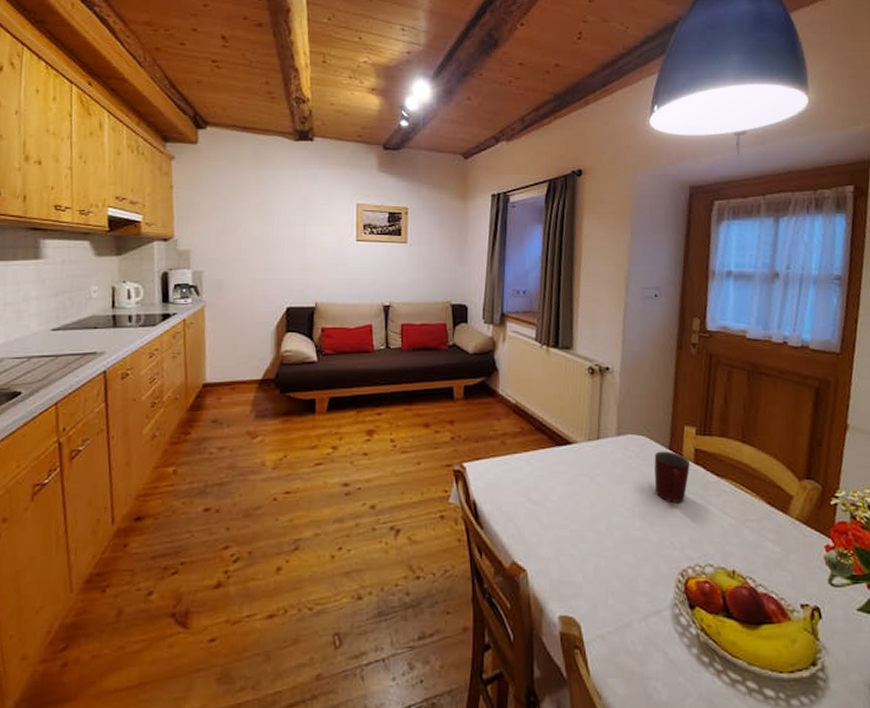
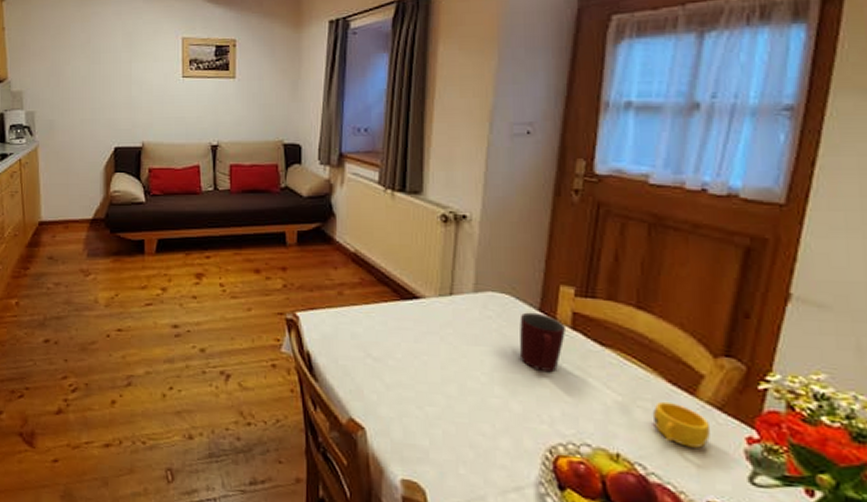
cup: none [758,521,800,559] -> present [653,401,710,448]

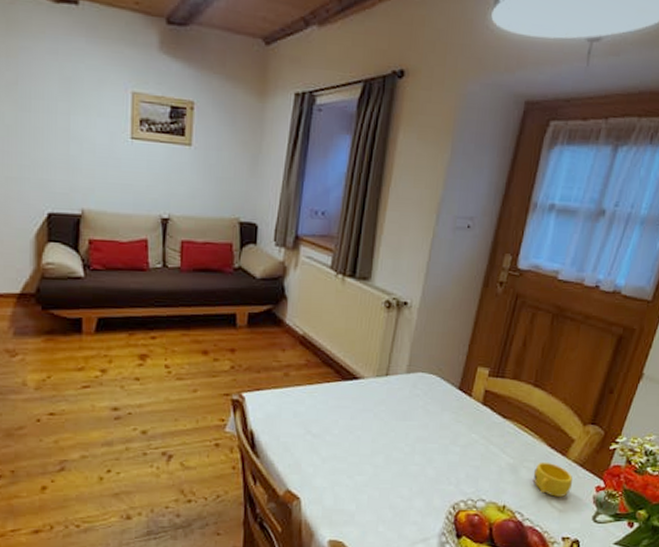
mug: present [519,312,565,371] -> none [438,390,478,441]

